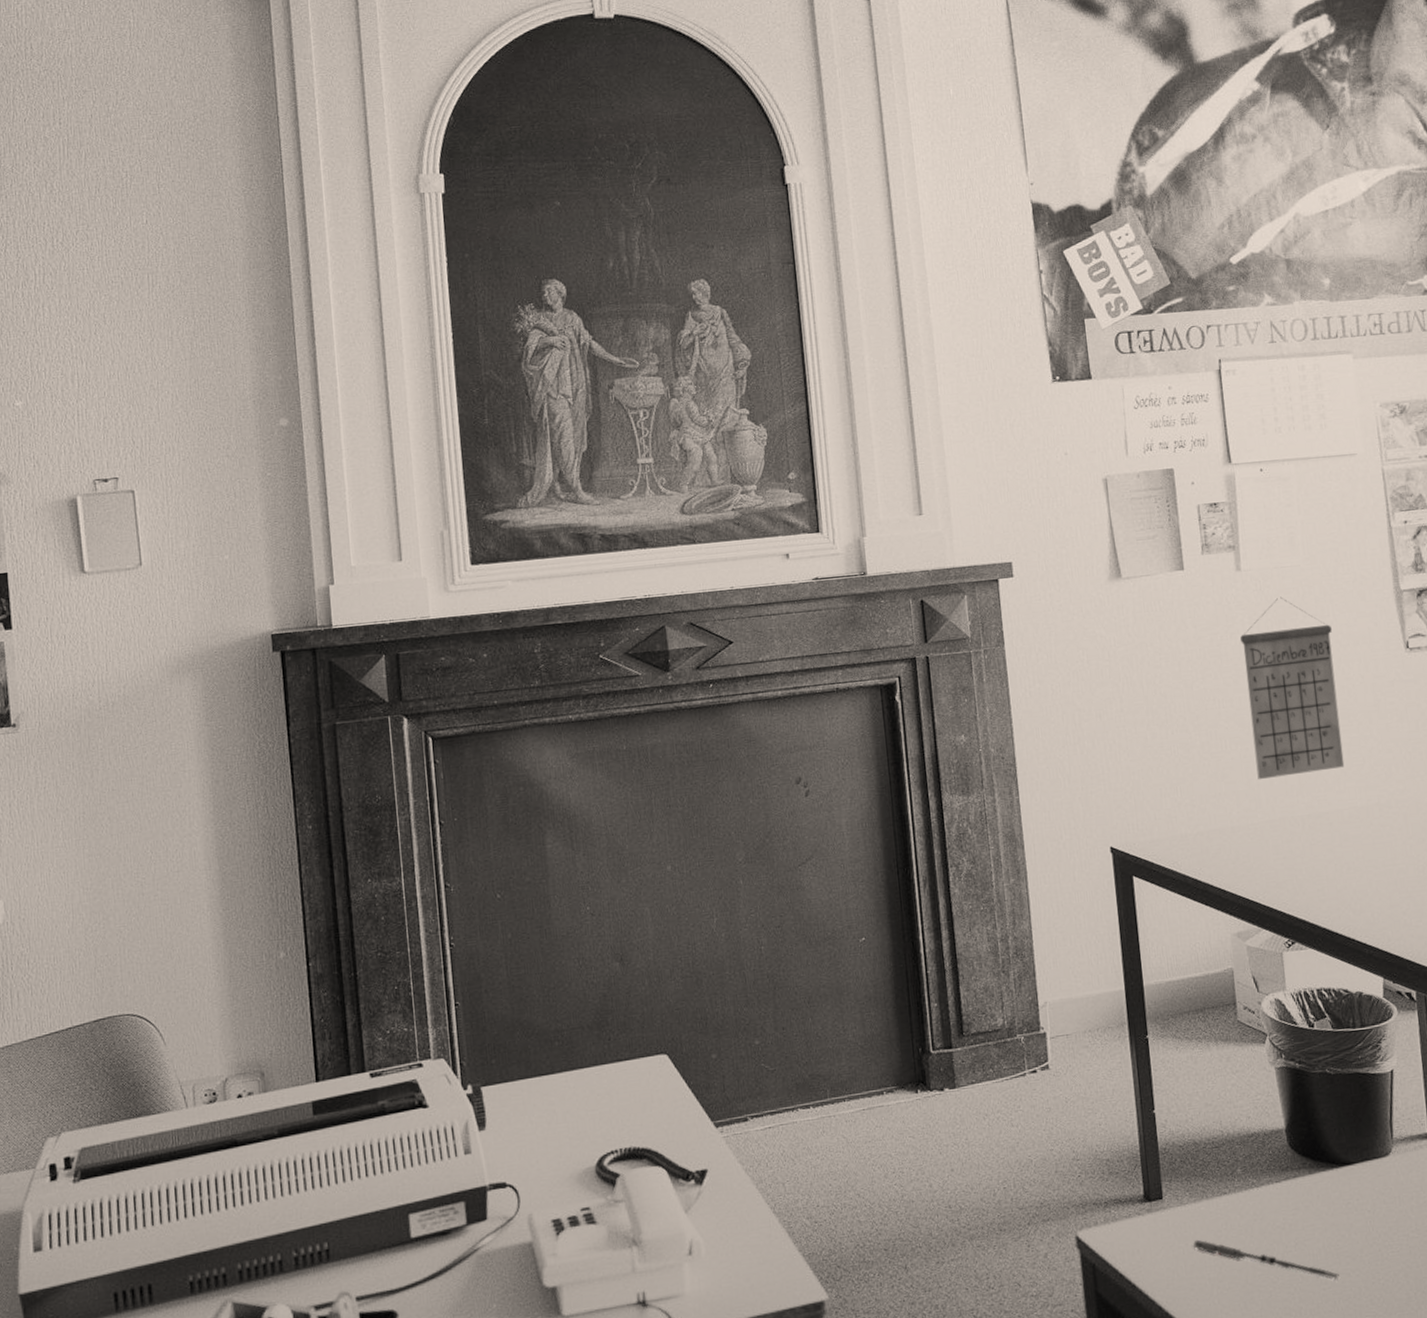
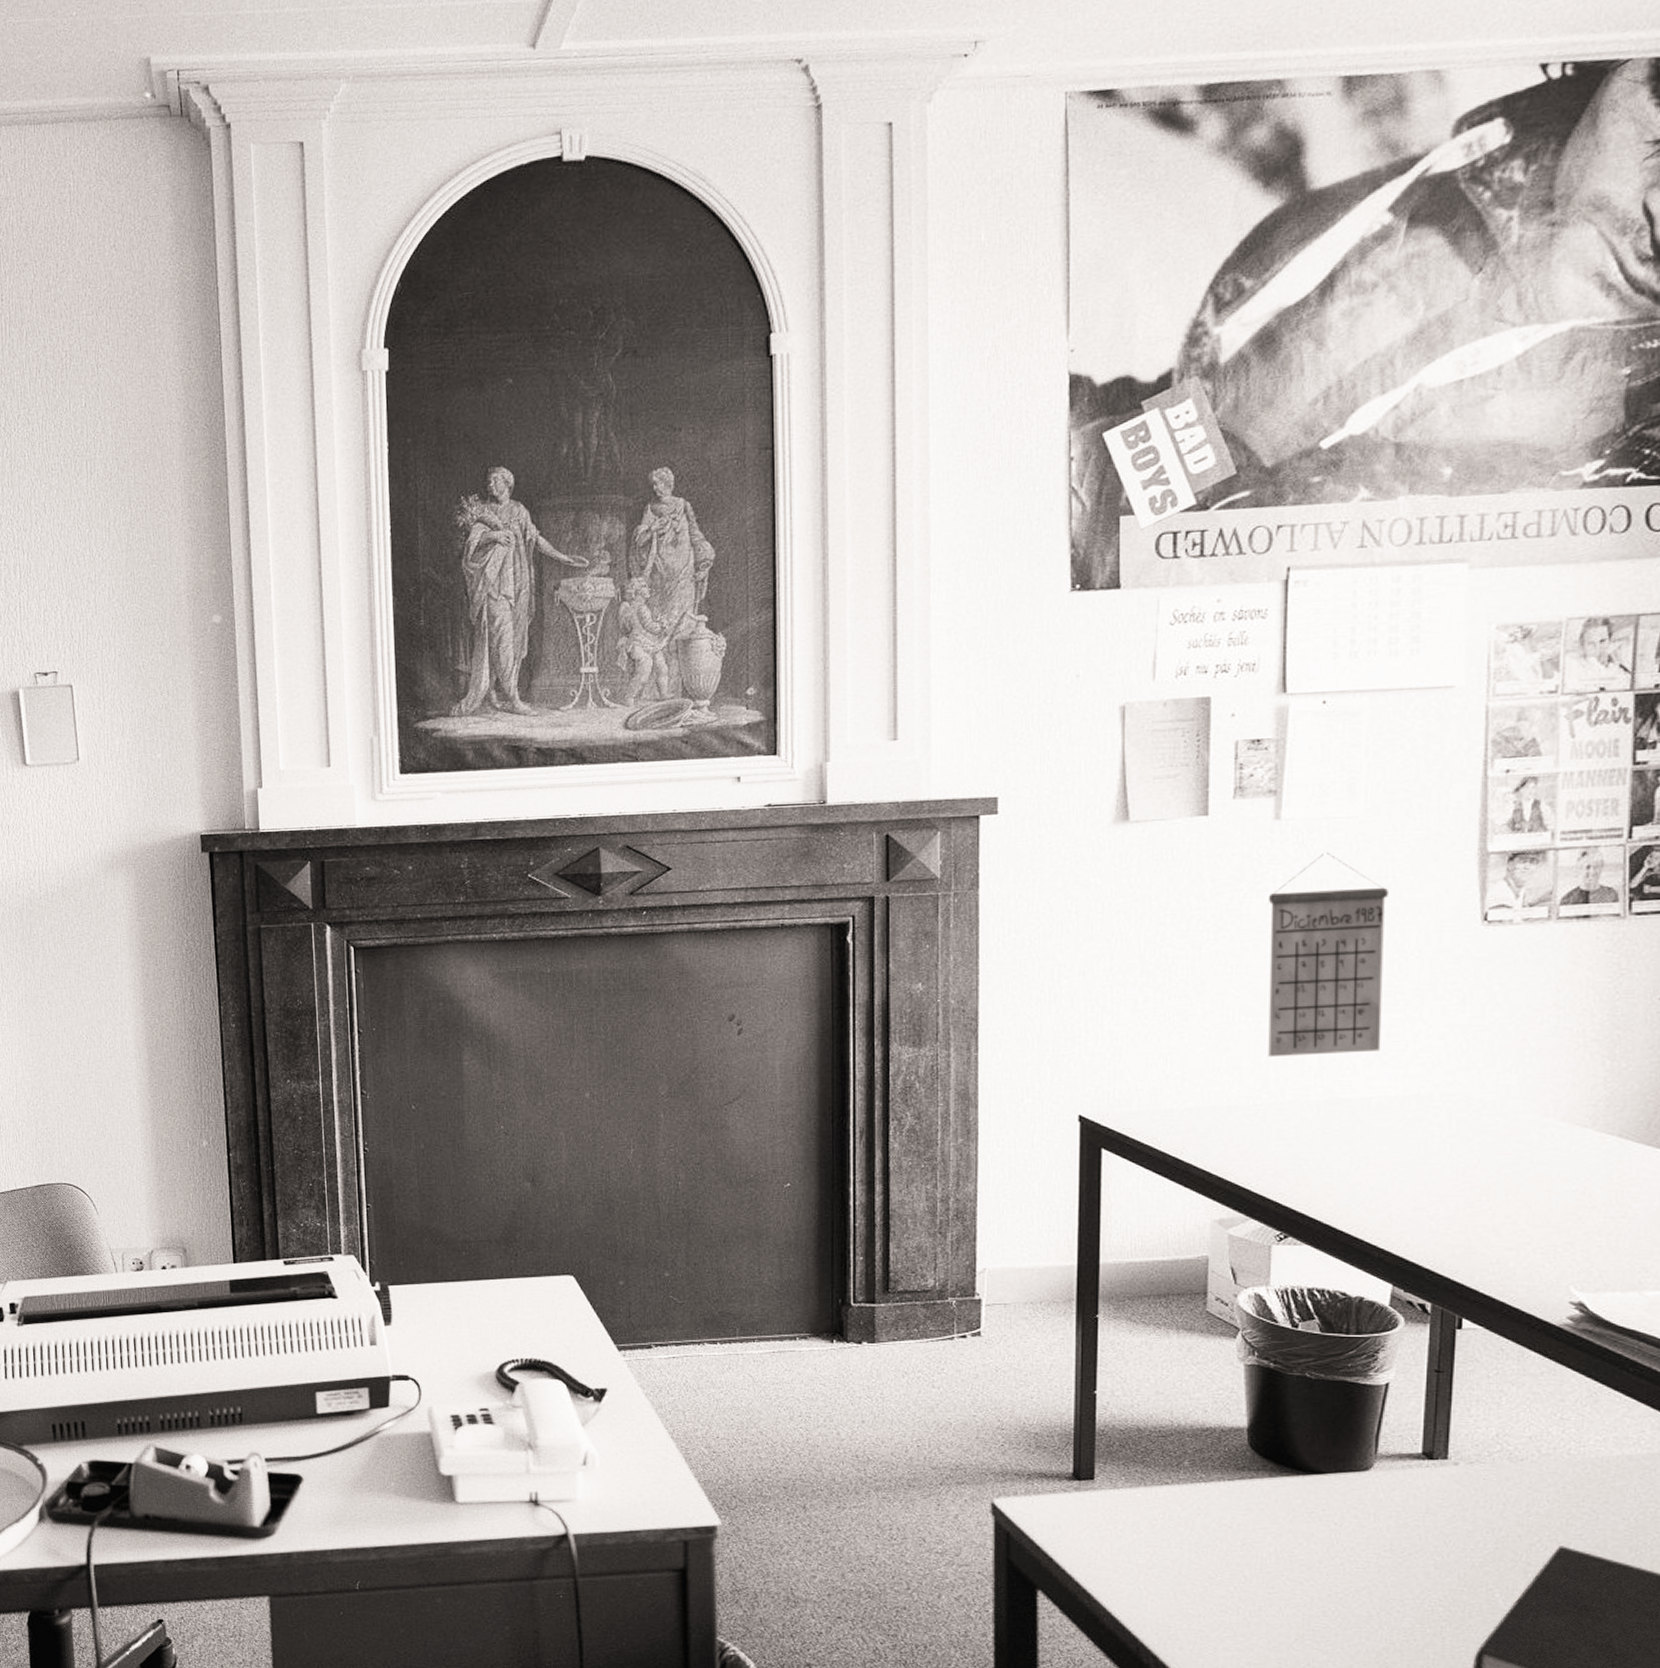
pen: present [1193,1239,1339,1281] -> none [1124,1524,1289,1587]

